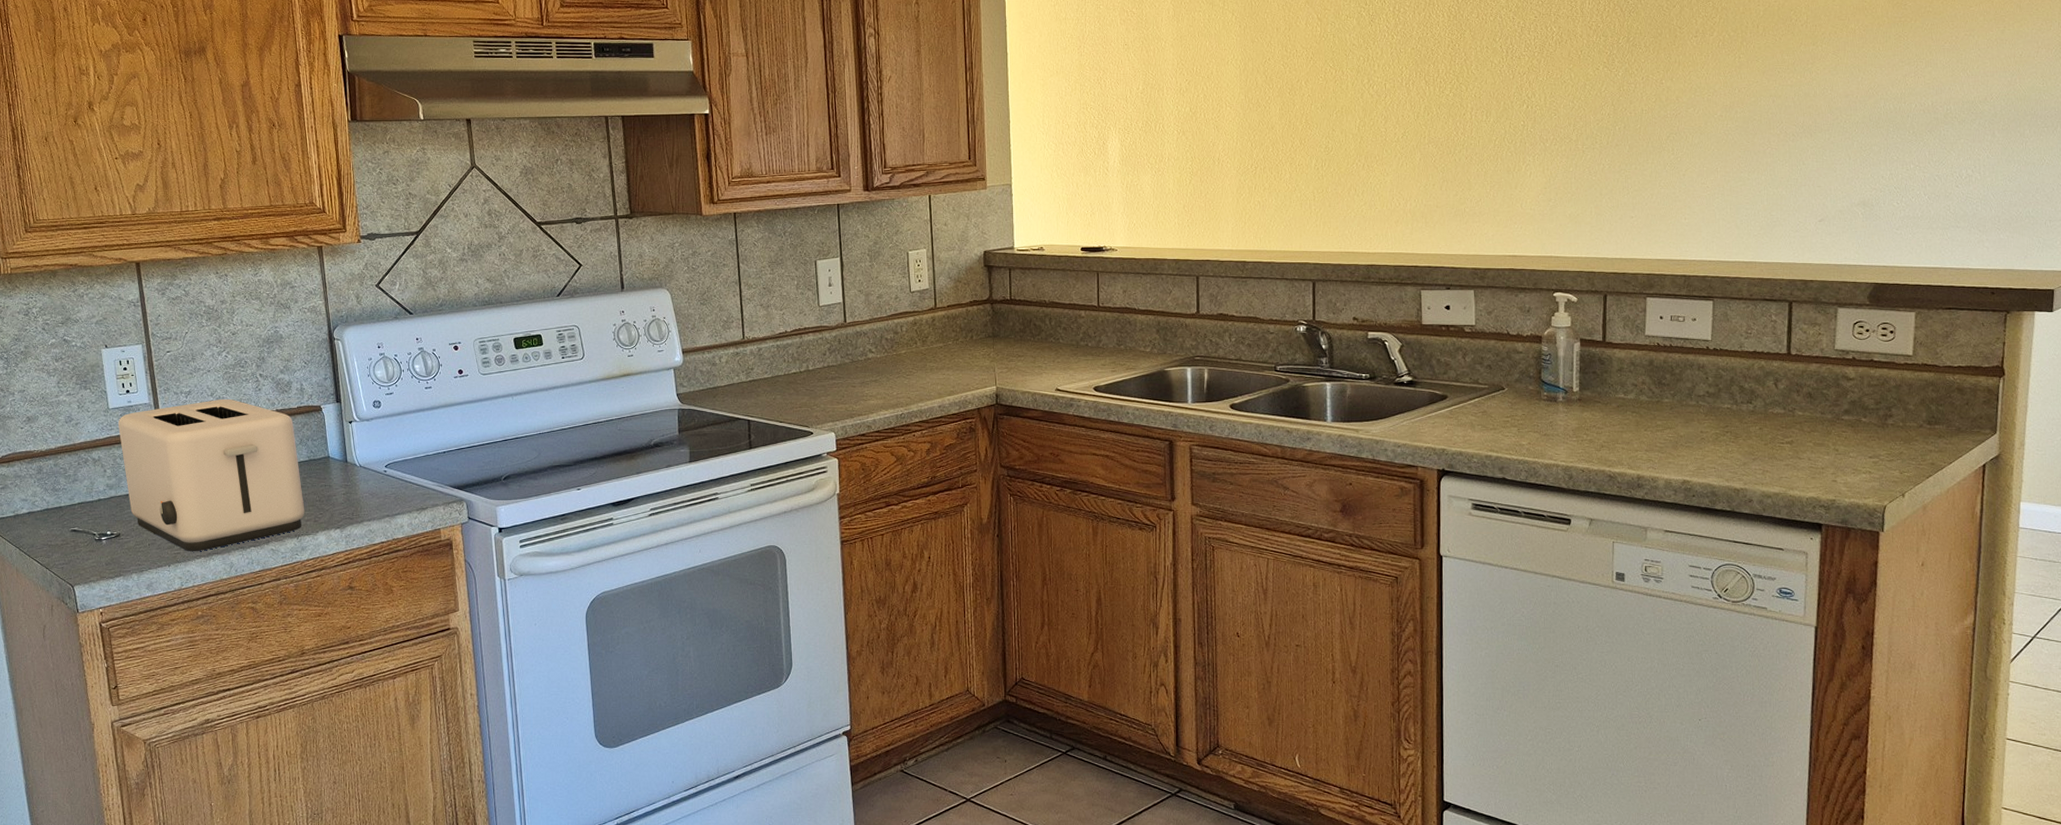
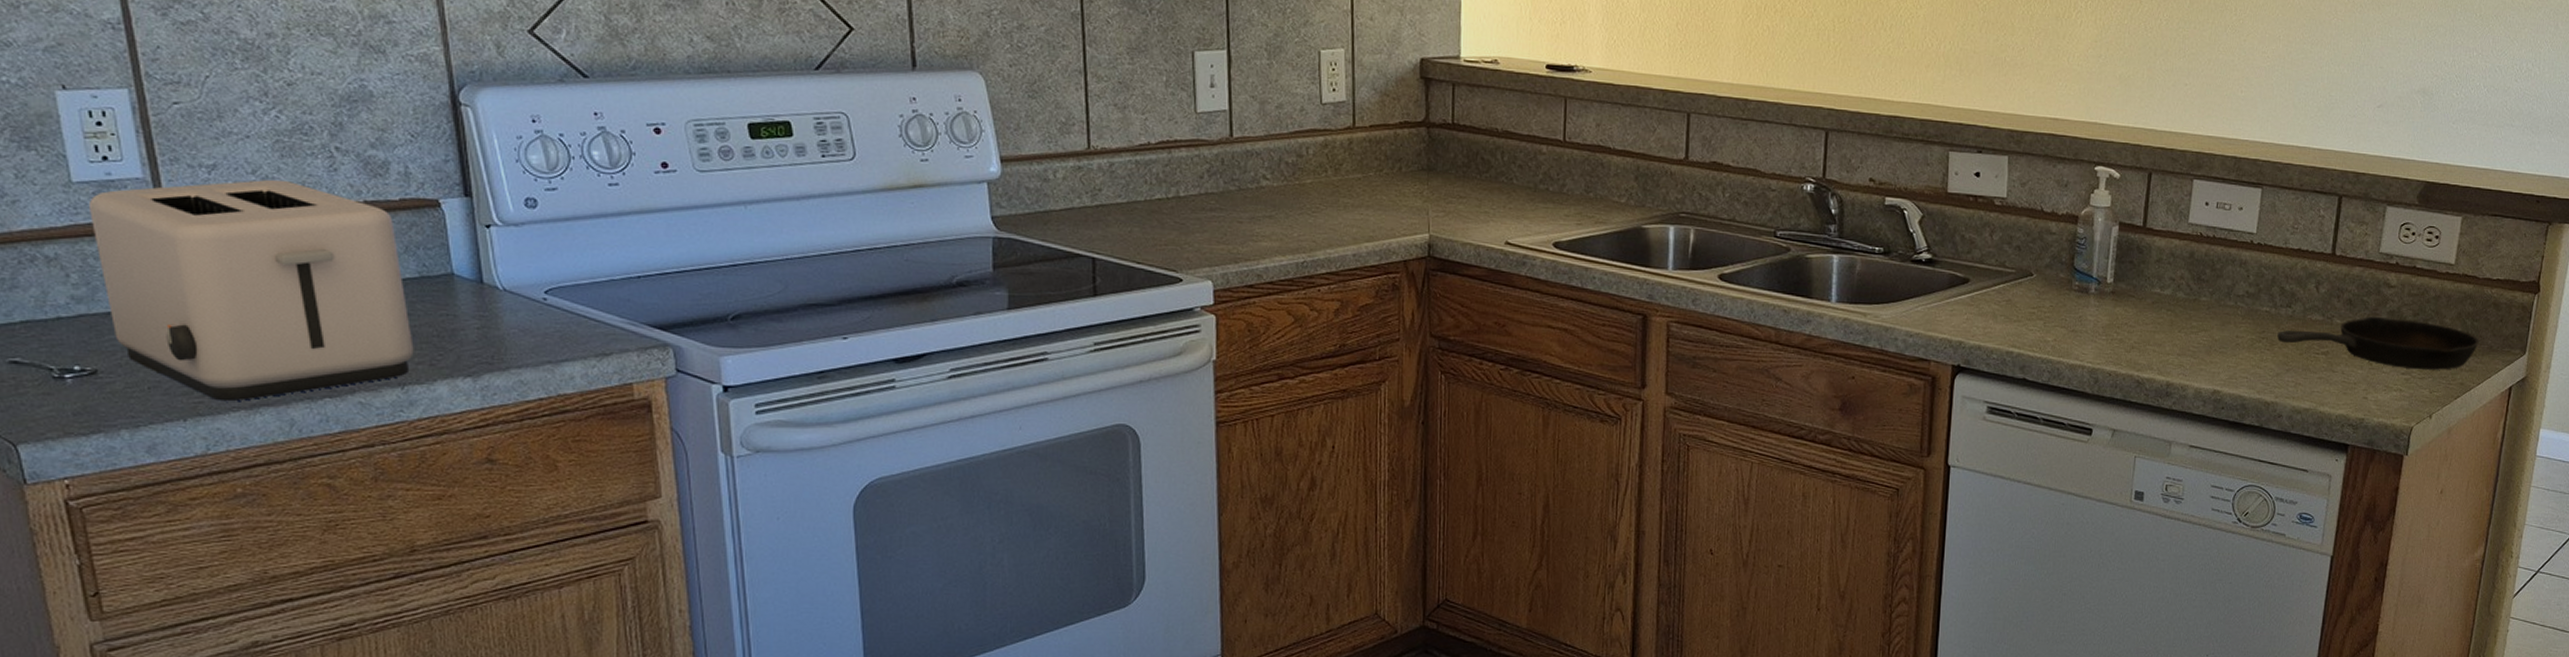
frying pan: none [1741,406,1946,452] -> present [2277,316,2479,370]

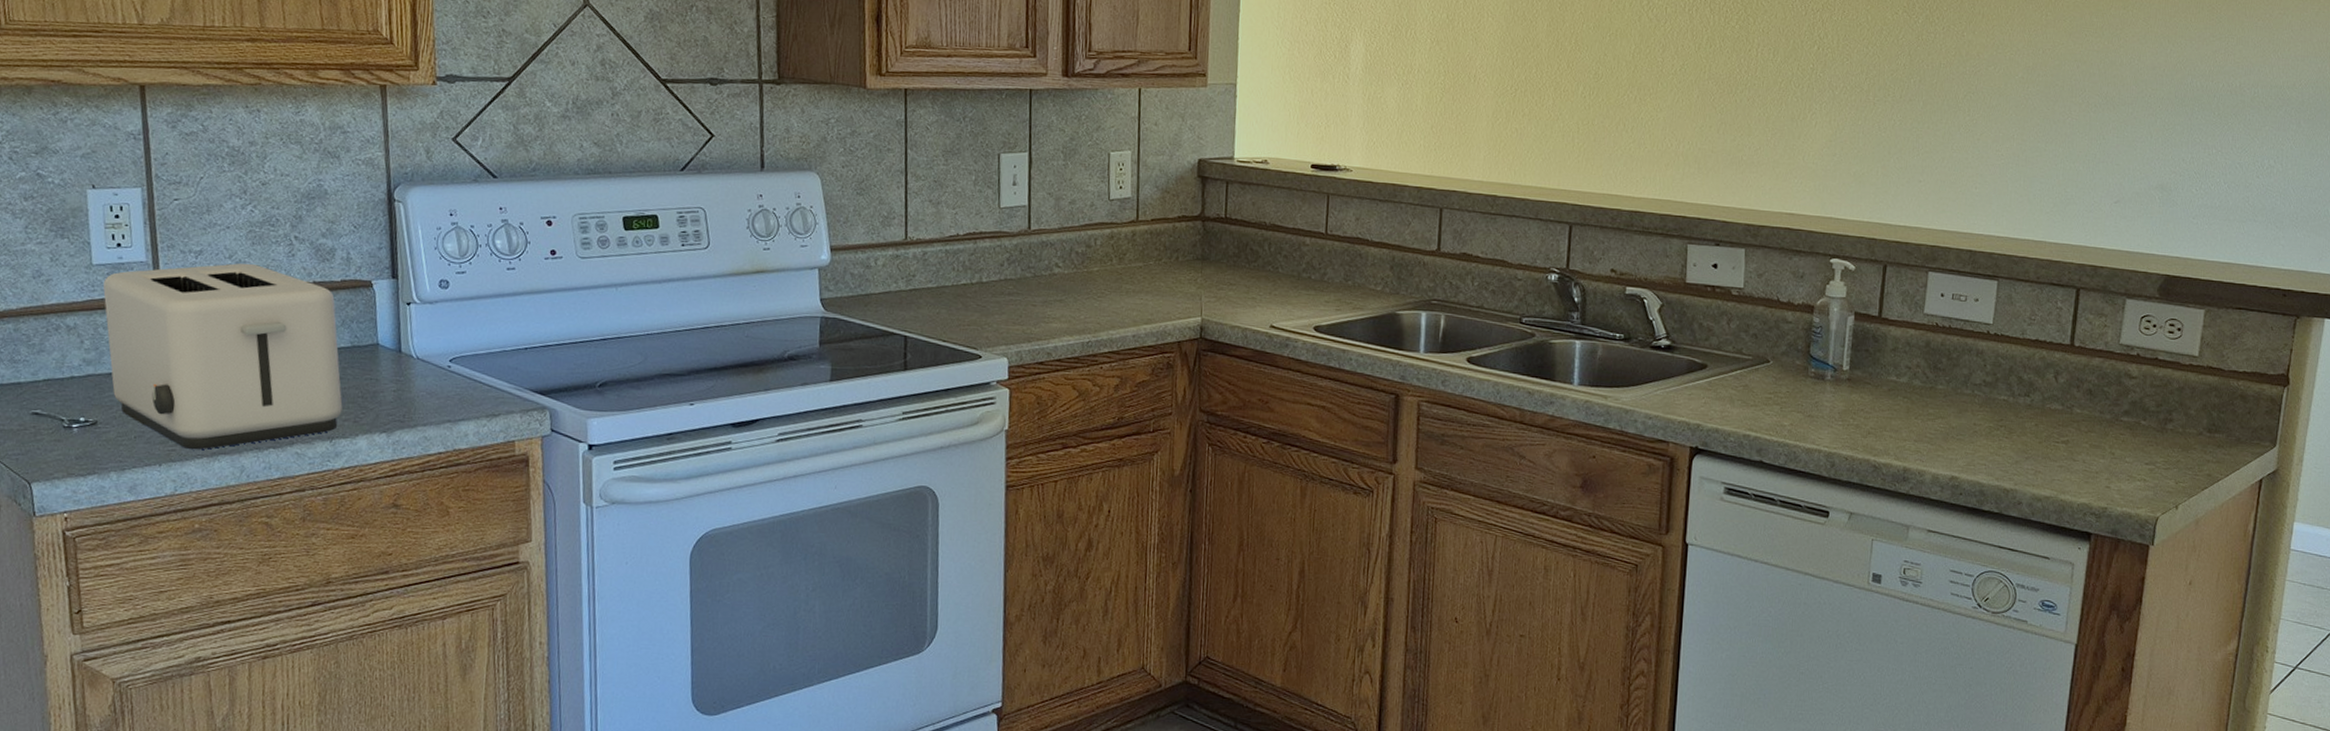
frying pan: present [2277,316,2479,370] -> none [2016,406,2226,461]

